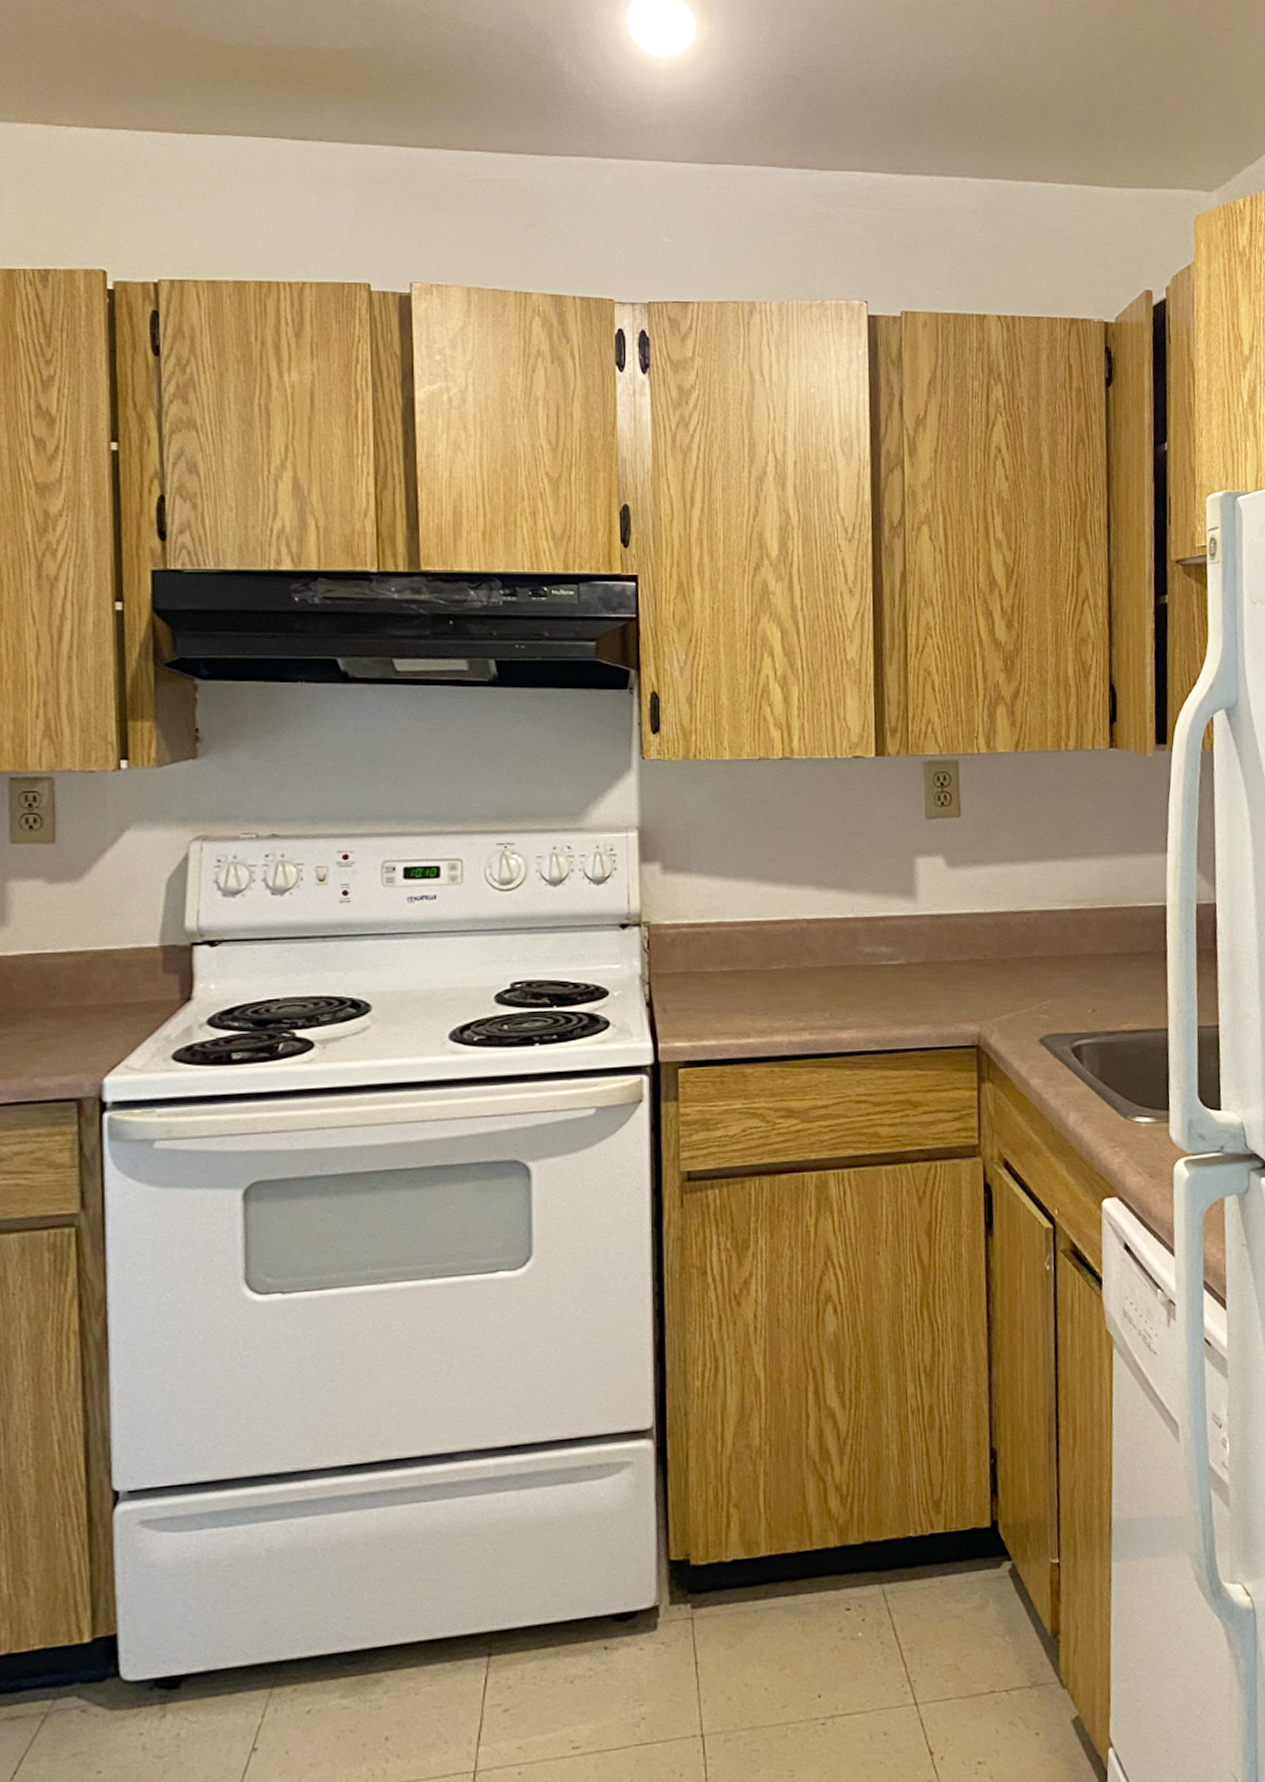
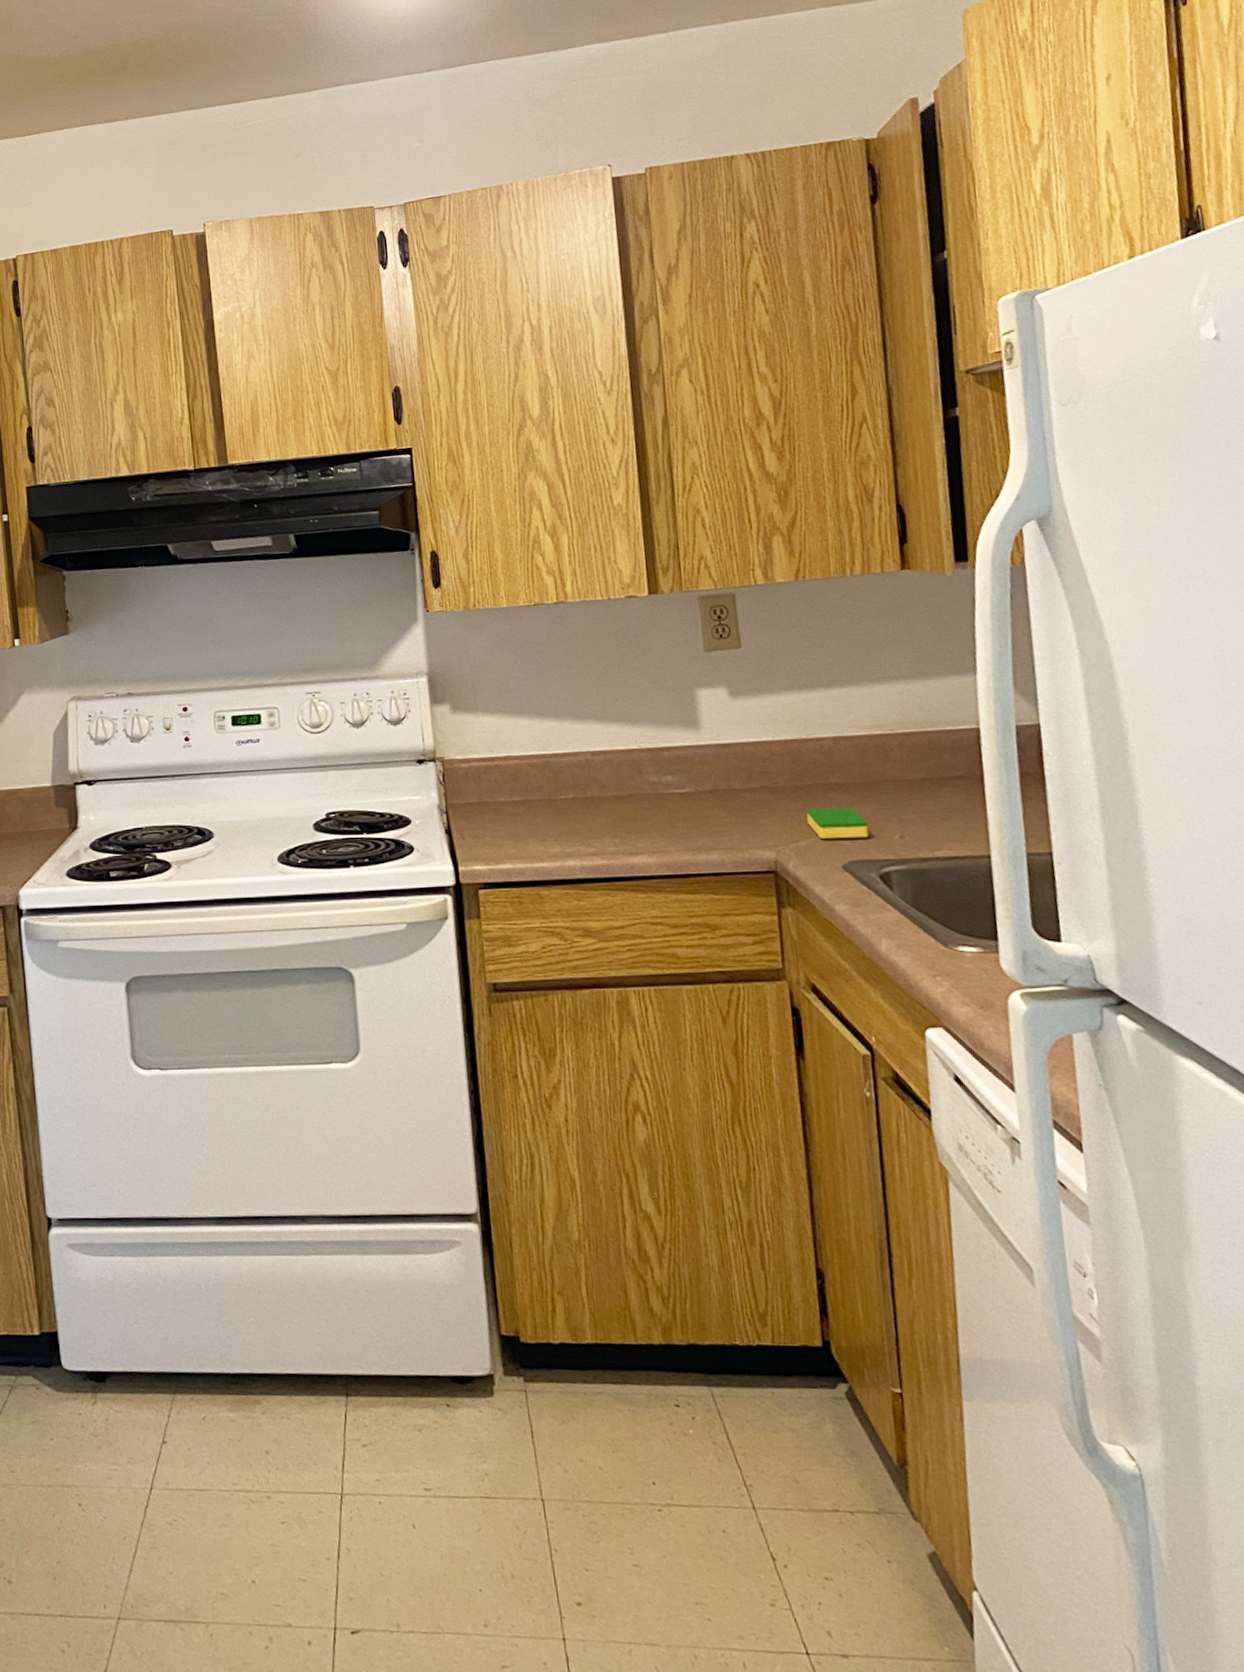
dish sponge: none [1010,981,1065,1013] -> present [806,807,869,839]

